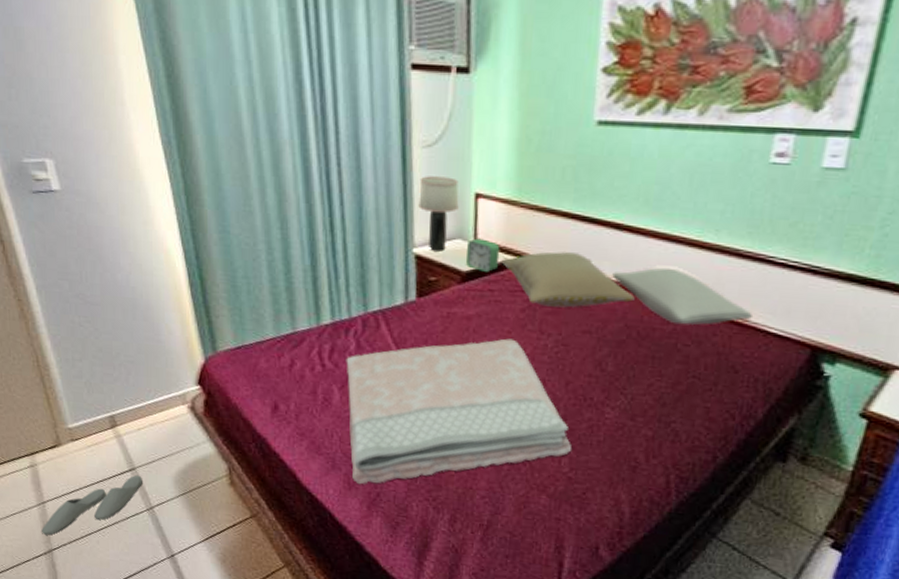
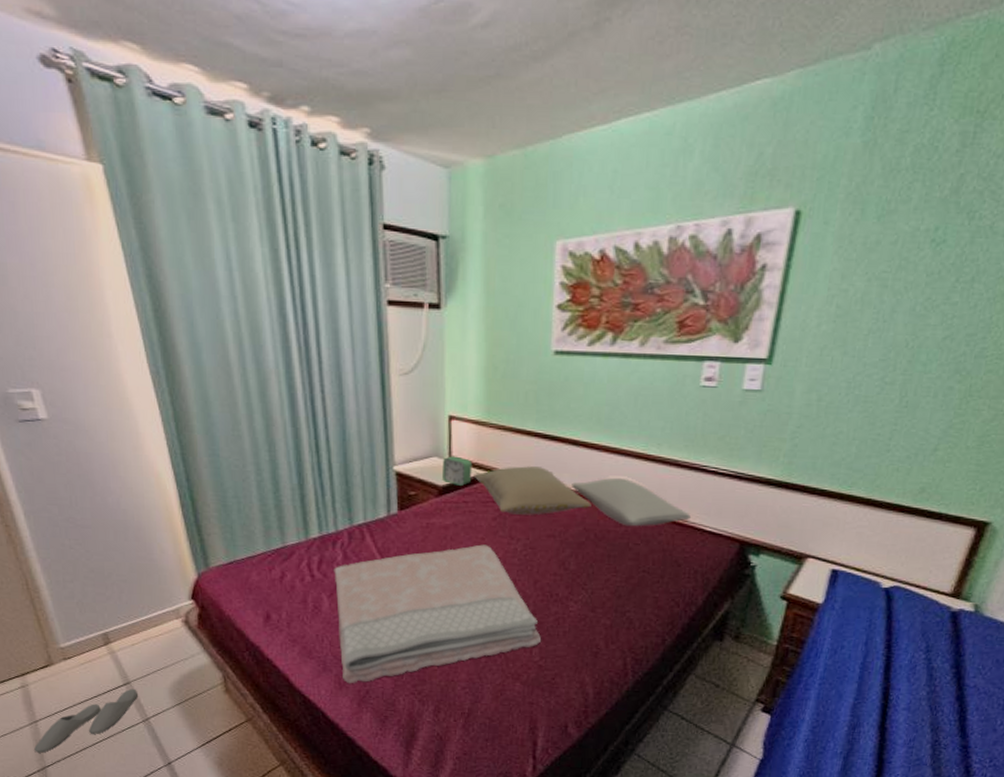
table lamp: present [418,176,459,252] -> none [397,401,434,468]

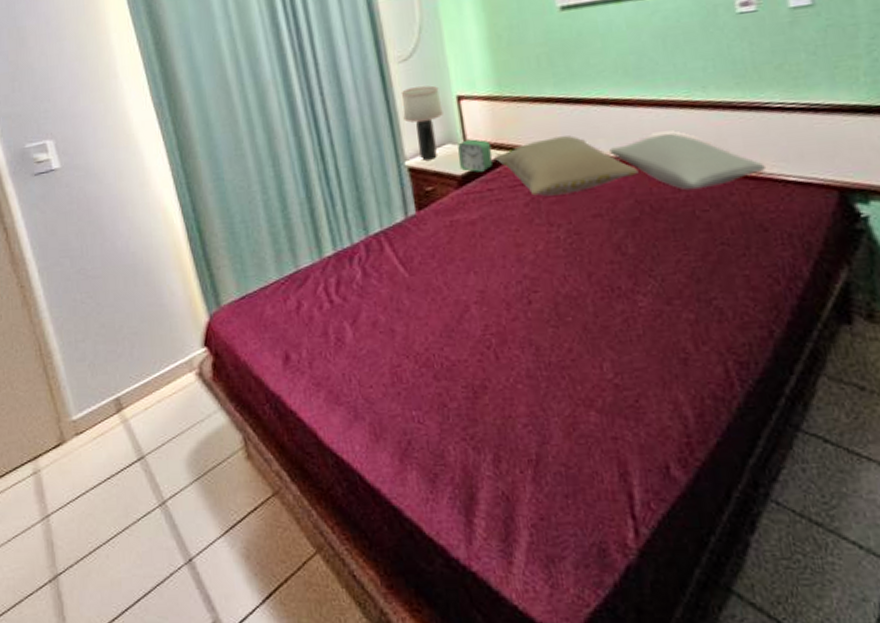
slippers: present [34,688,138,753] -> none [46,464,153,557]
towel: present [334,544,541,684] -> none [353,237,611,434]
table lamp: none [397,401,434,468] -> present [401,85,443,161]

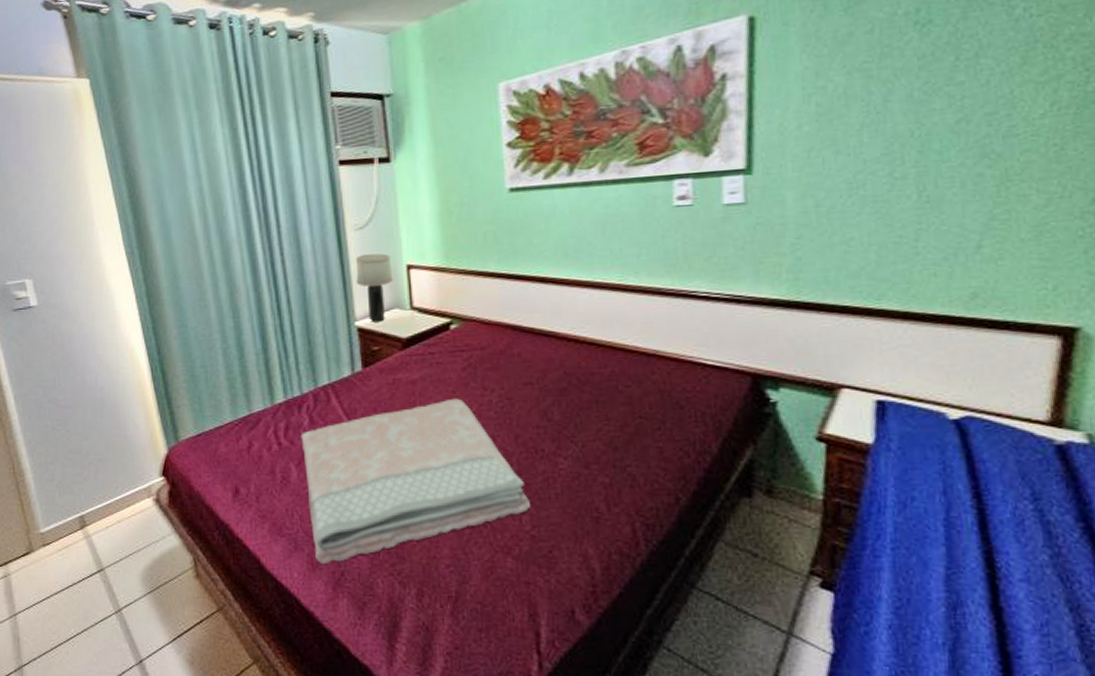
towel: none [353,237,611,434] -> present [300,398,530,565]
alarm clock: present [458,139,494,173] -> none [405,306,436,337]
pillow: present [494,135,639,197] -> none [438,309,569,363]
pillow: present [609,133,765,191] -> none [544,313,686,367]

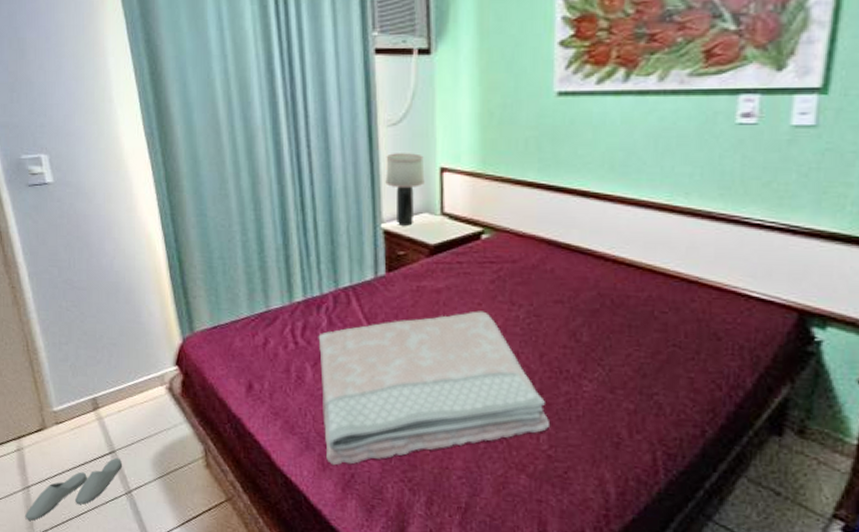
slippers: none [13,575,111,650] -> present [25,457,122,521]

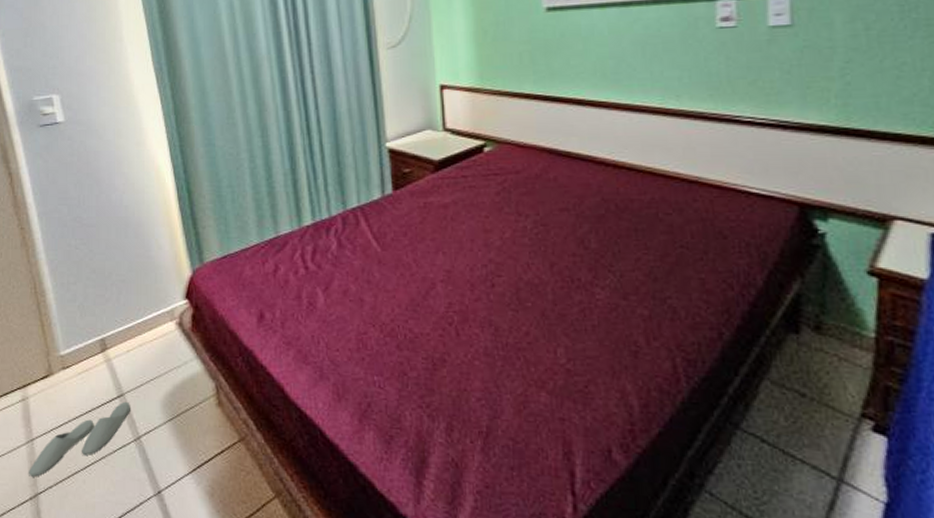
towel: present [318,310,549,466] -> none [328,223,565,395]
table lamp: present [385,153,425,226] -> none [387,73,426,144]

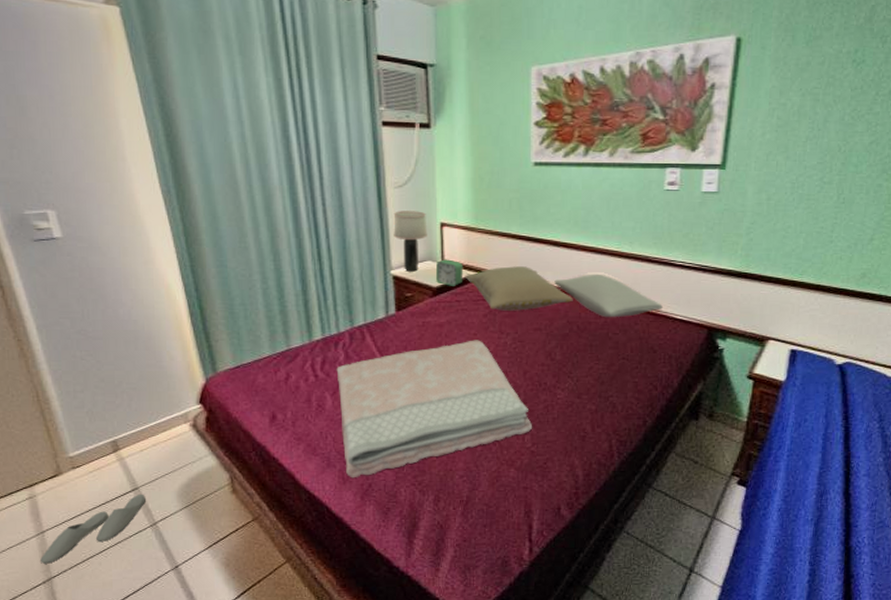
towel: none [328,223,565,395] -> present [336,340,532,478]
table lamp: none [387,73,426,144] -> present [394,211,427,272]
alarm clock: none [437,127,470,159] -> present [436,259,464,286]
pillow: none [471,132,607,187] -> present [465,266,573,311]
pillow: none [581,137,730,193] -> present [554,273,663,318]

